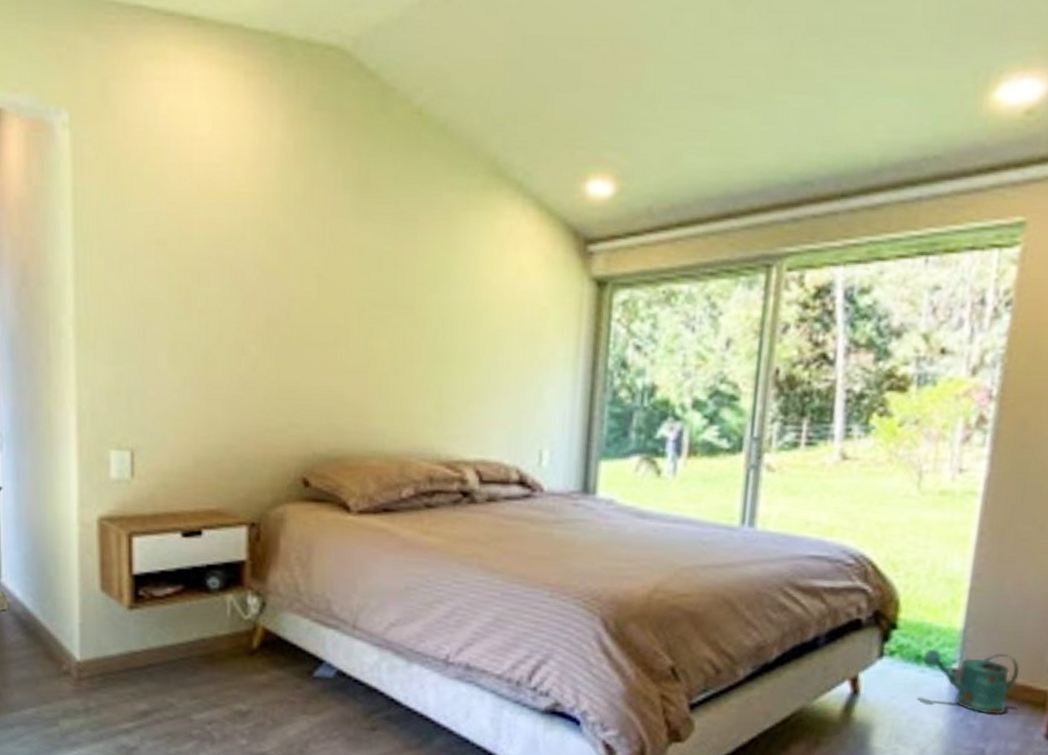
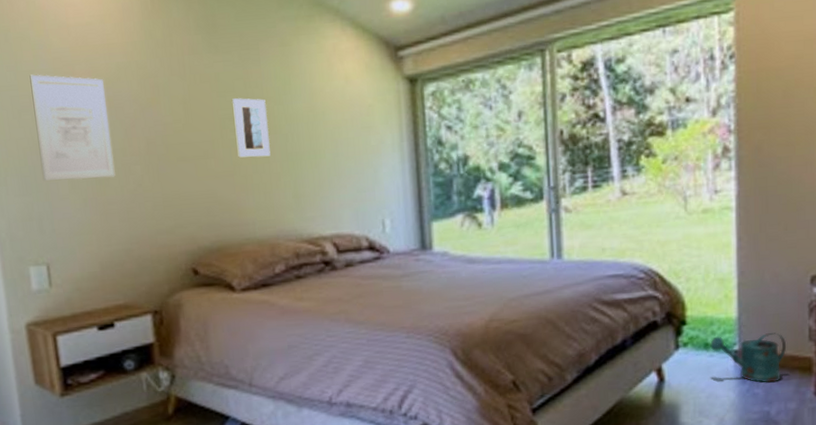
wall art: none [137,218,226,356] -> present [29,74,116,181]
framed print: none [375,278,417,355] -> present [232,98,271,158]

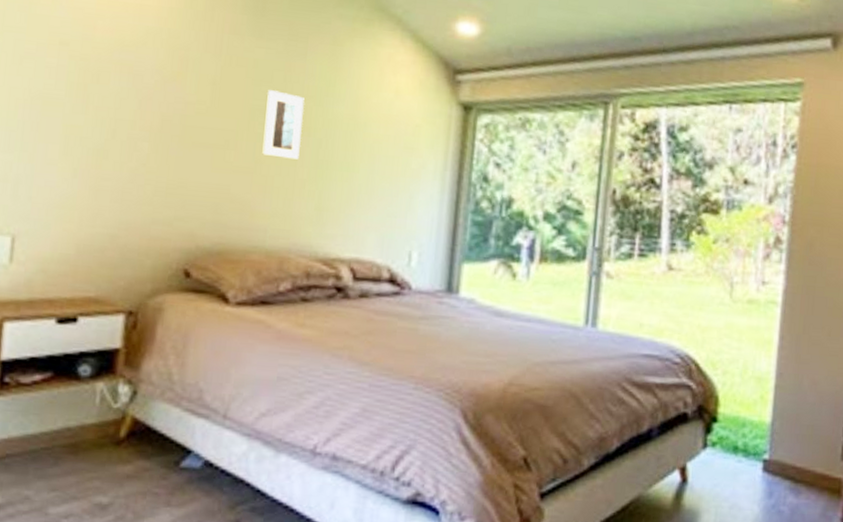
wall art: present [29,74,116,181] -> none [31,20,127,150]
watering can: present [710,332,787,383] -> none [739,440,818,501]

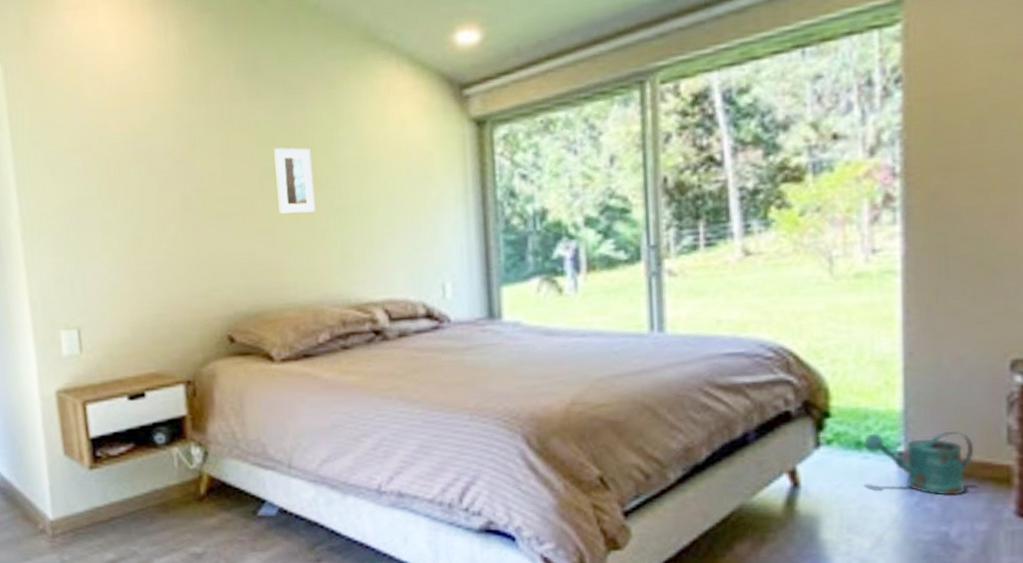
watering can: none [739,440,818,501] -> present [864,432,975,496]

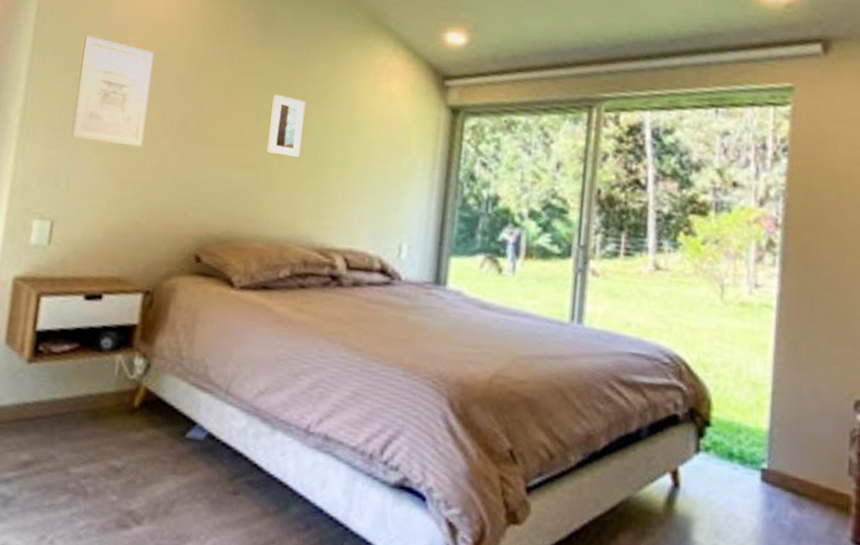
wall art: none [63,128,149,240] -> present [72,35,154,147]
watering can: present [864,432,975,496] -> none [735,447,823,516]

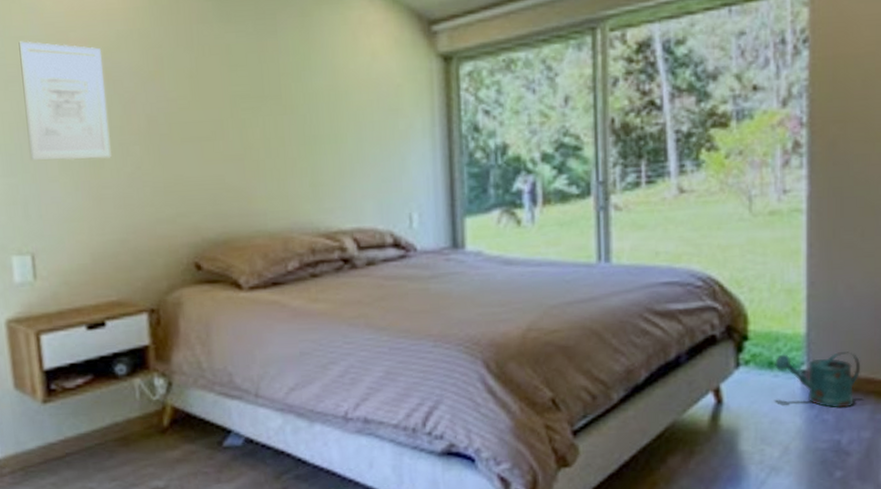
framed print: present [267,95,306,157] -> none [245,73,286,141]
watering can: none [735,447,823,516] -> present [775,352,861,408]

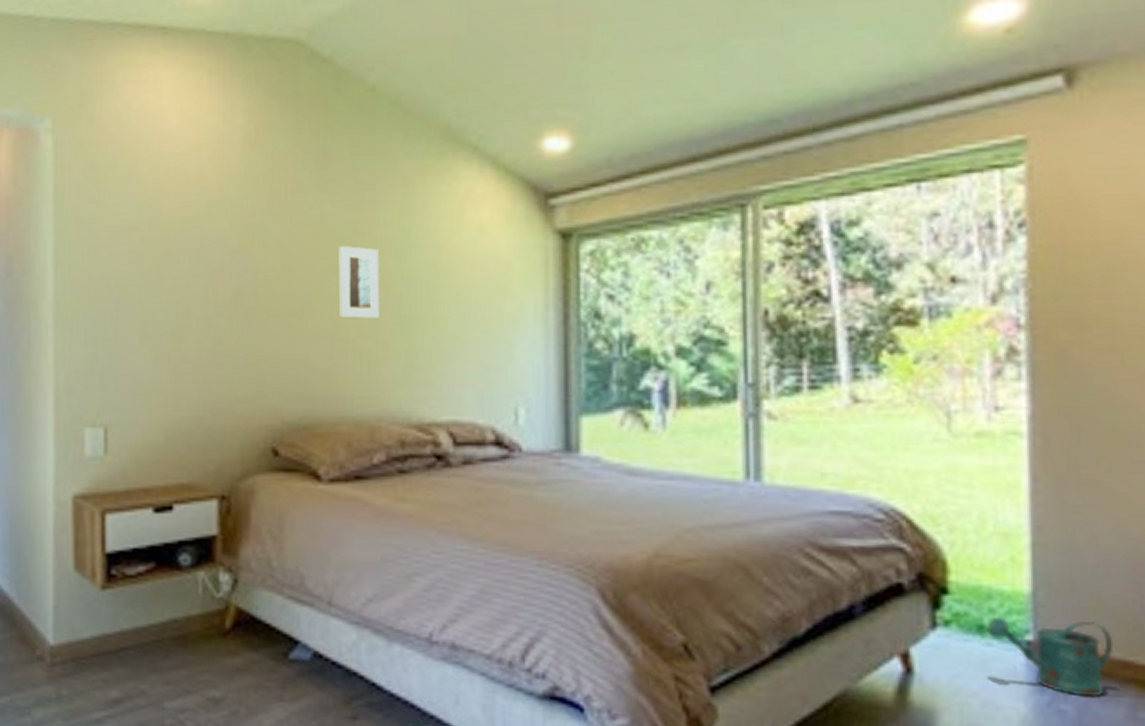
wall art: present [18,41,112,160] -> none [112,207,194,331]
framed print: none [245,73,286,141] -> present [339,246,379,319]

